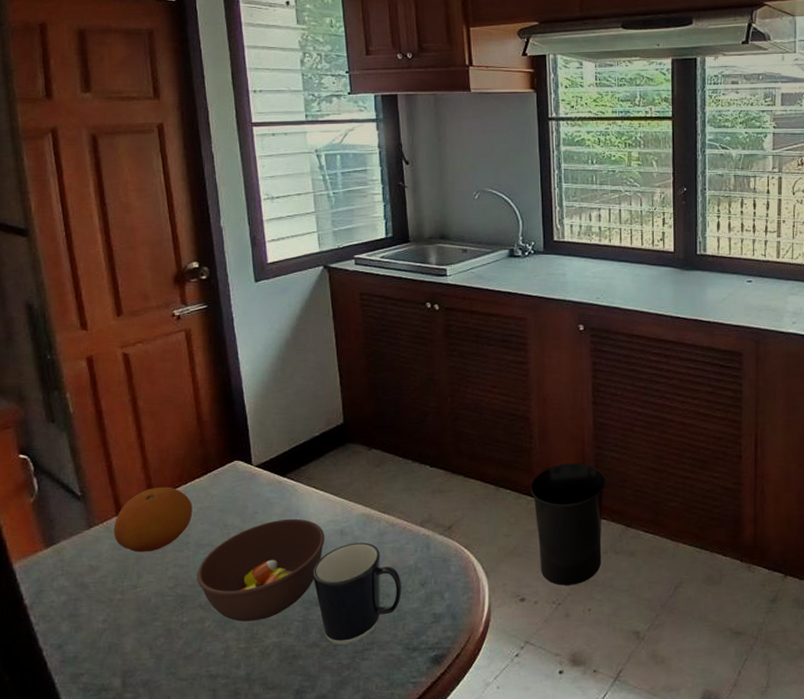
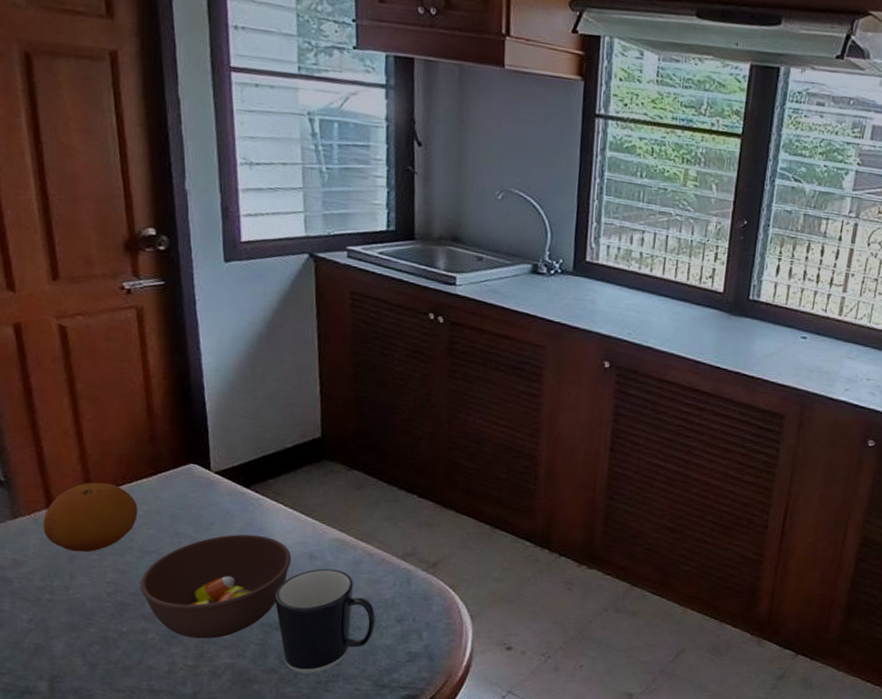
waste bin: present [530,463,606,586] -> none [529,511,616,640]

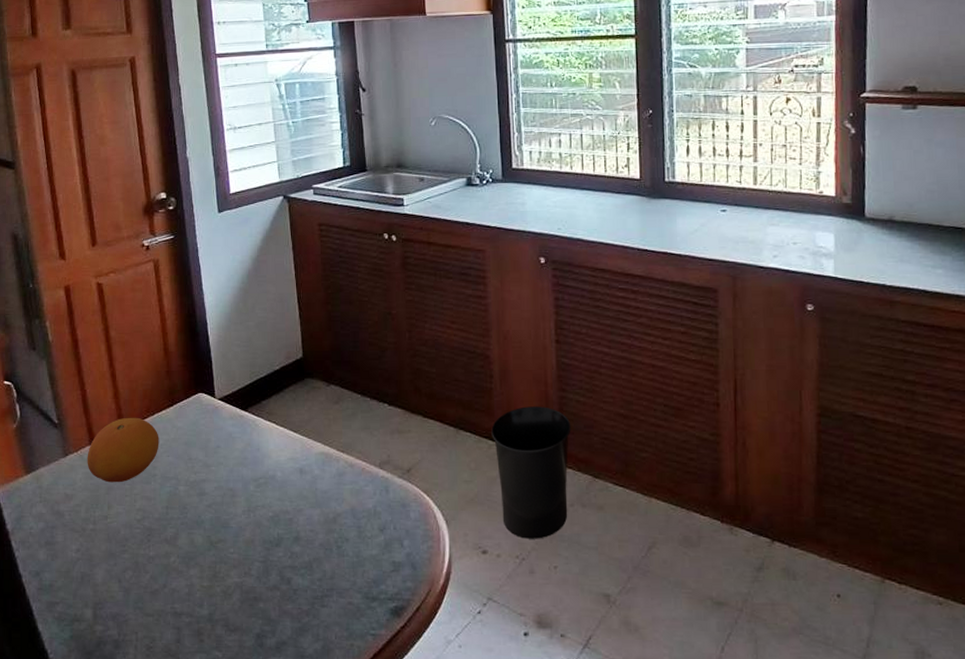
soup bowl: present [140,534,292,639] -> none [163,454,285,559]
mug: present [274,568,376,674] -> none [273,482,361,589]
waste bin: none [529,511,616,640] -> present [491,406,571,539]

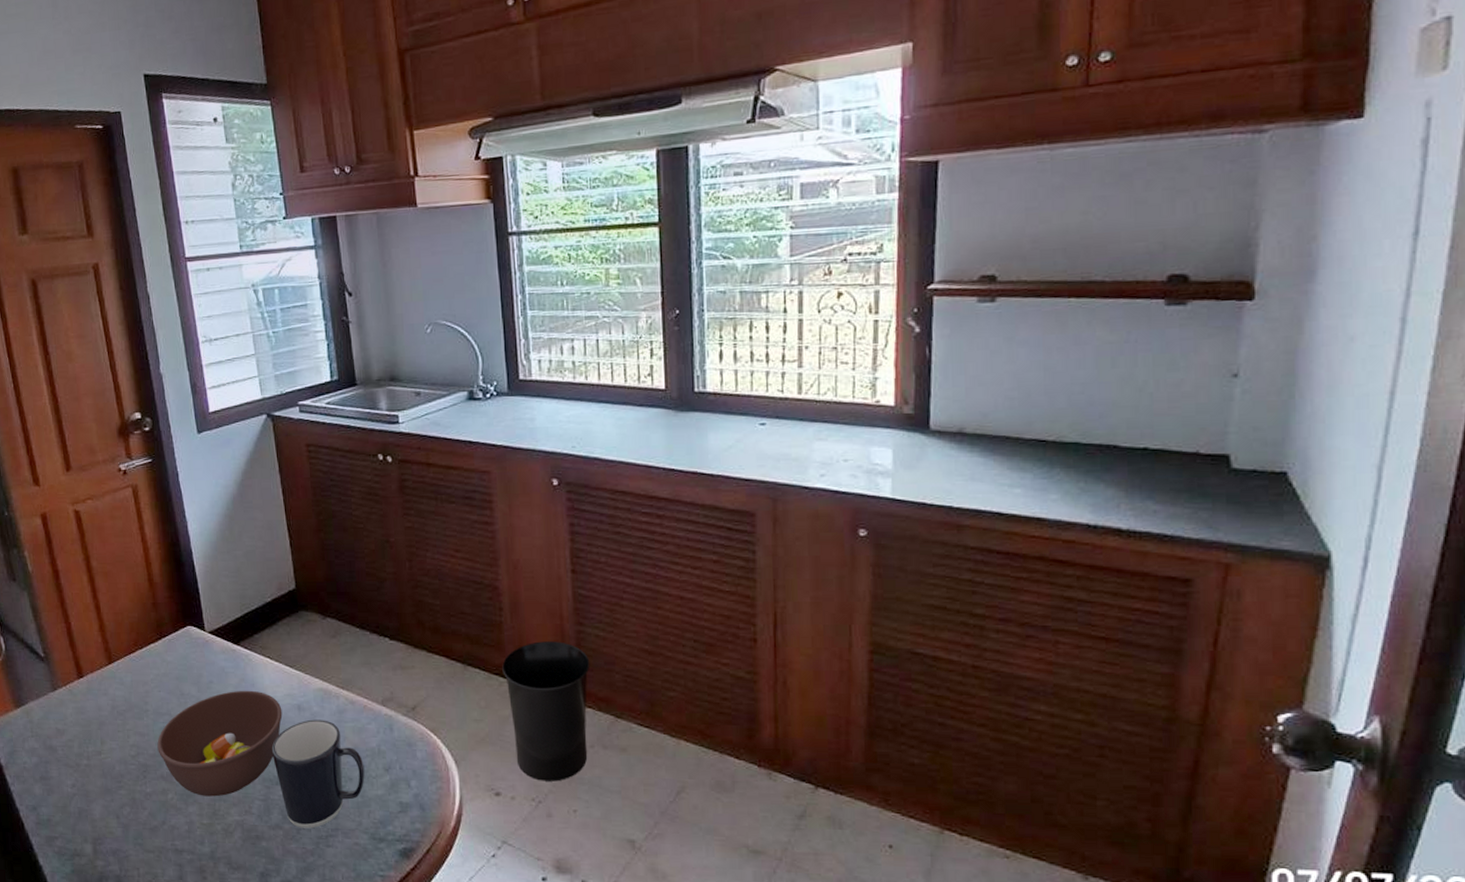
fruit: present [87,417,159,483] -> none [76,651,150,718]
soup bowl: none [163,454,285,559] -> present [157,690,283,797]
mug: none [273,482,361,589] -> present [271,719,365,829]

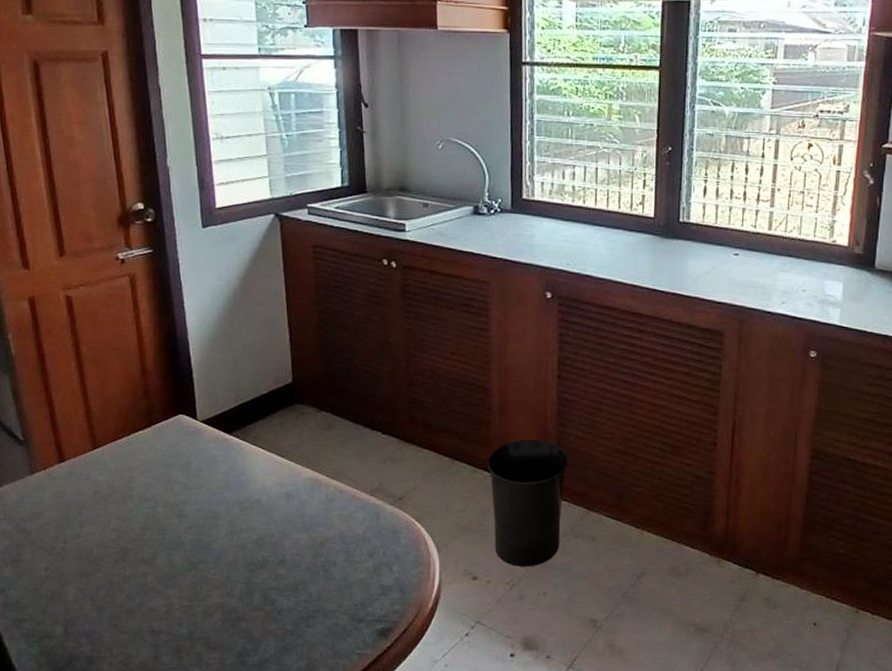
soup bowl: present [157,690,283,797] -> none [140,478,271,580]
mug: present [271,719,365,829] -> none [257,507,349,610]

